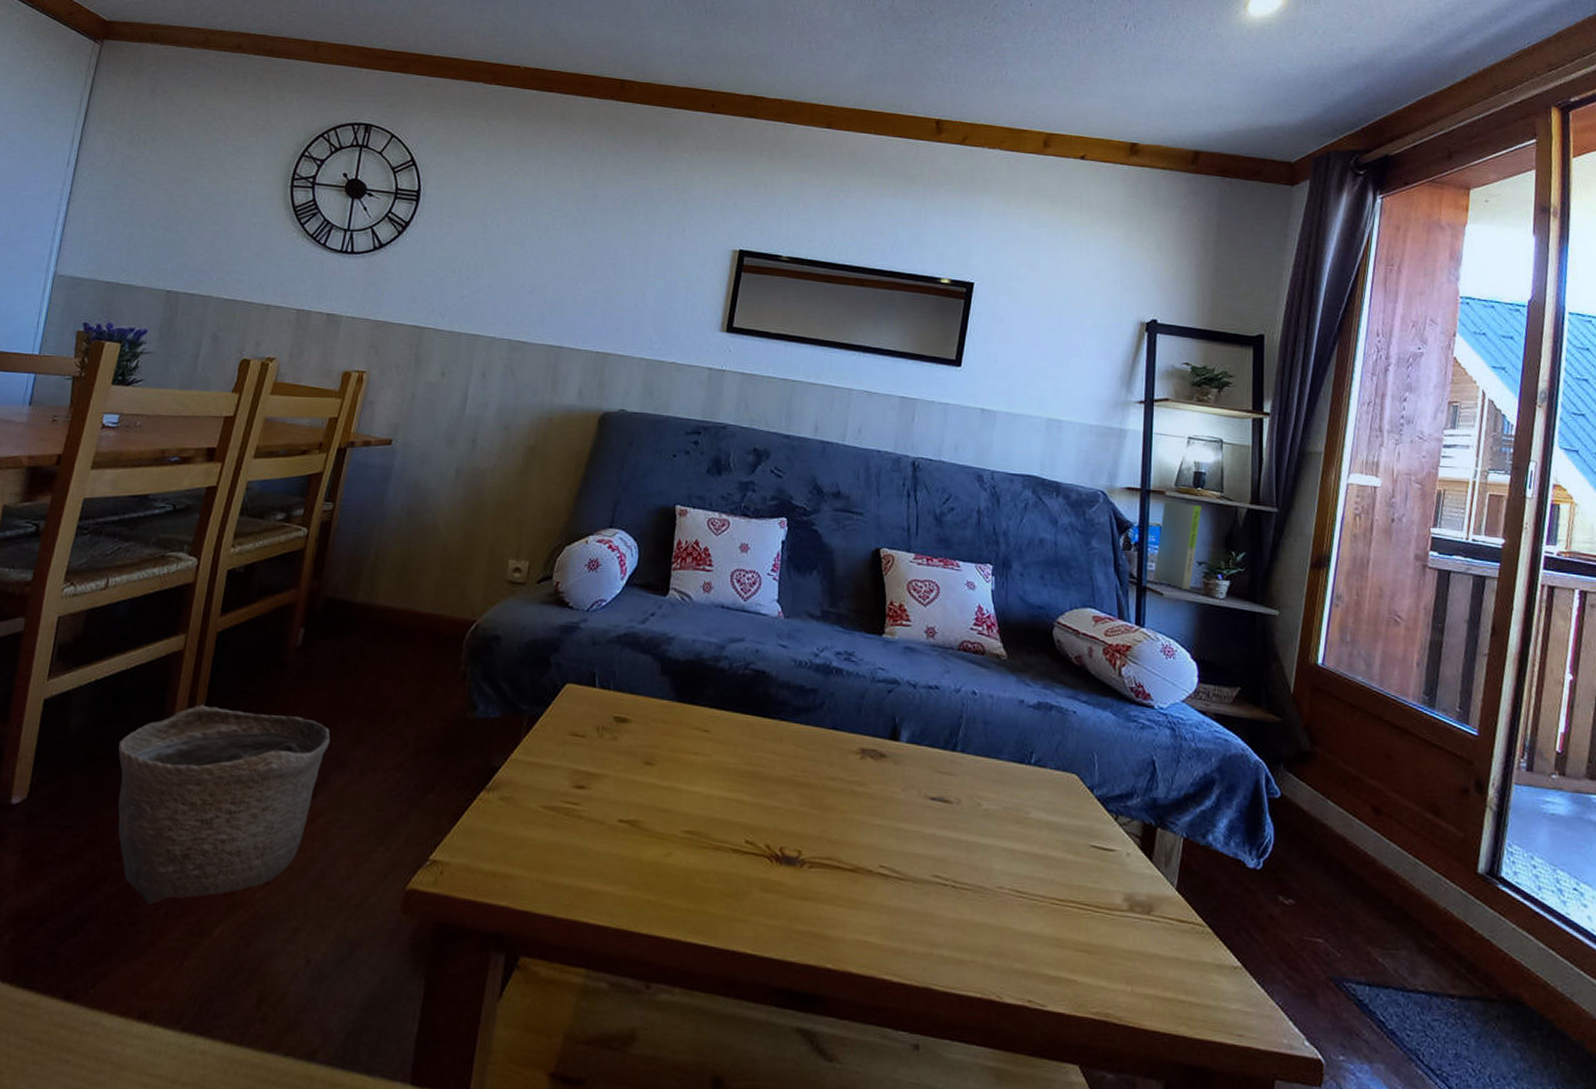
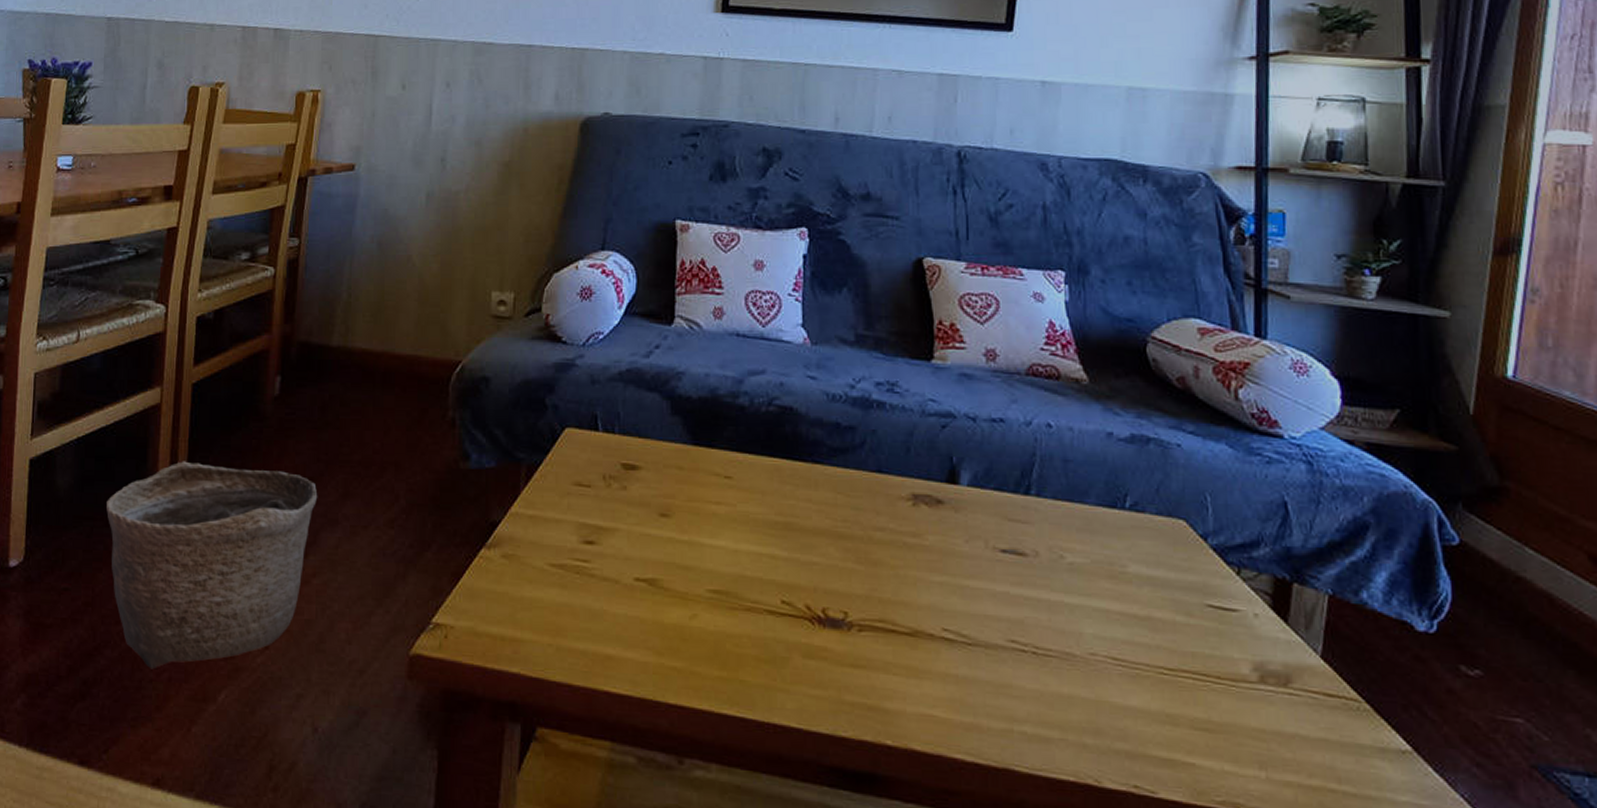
book: present [1153,501,1201,591] -> none [1276,181,1339,291]

